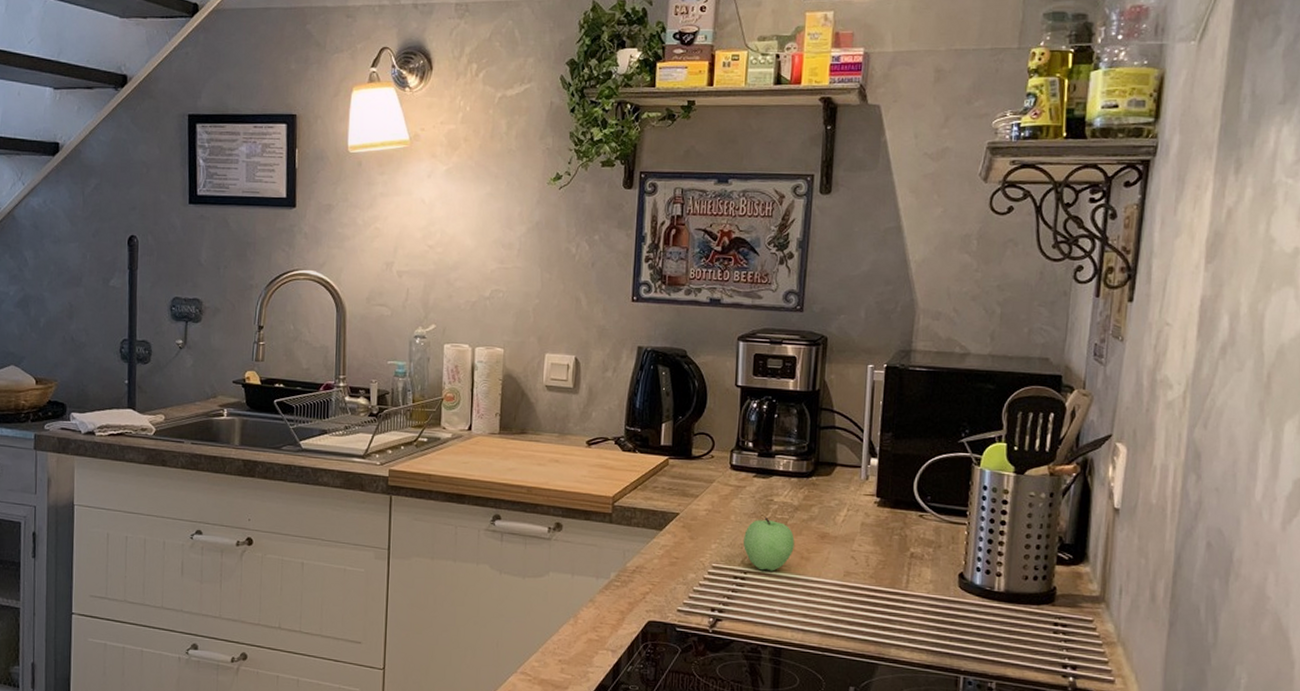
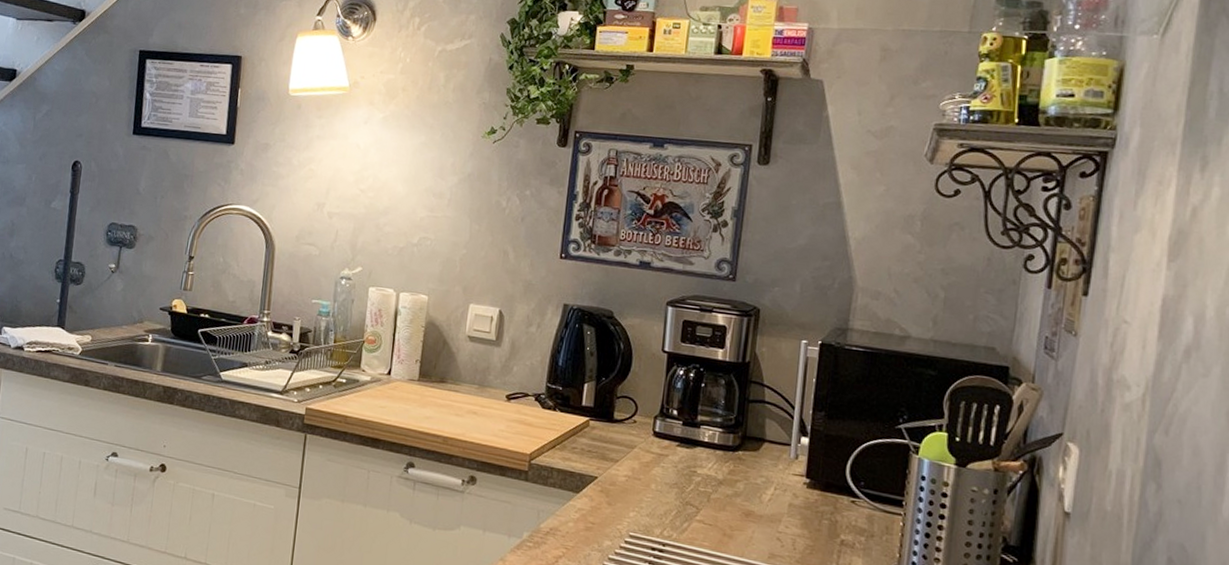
apple: present [743,518,795,571] -> none [663,489,718,546]

